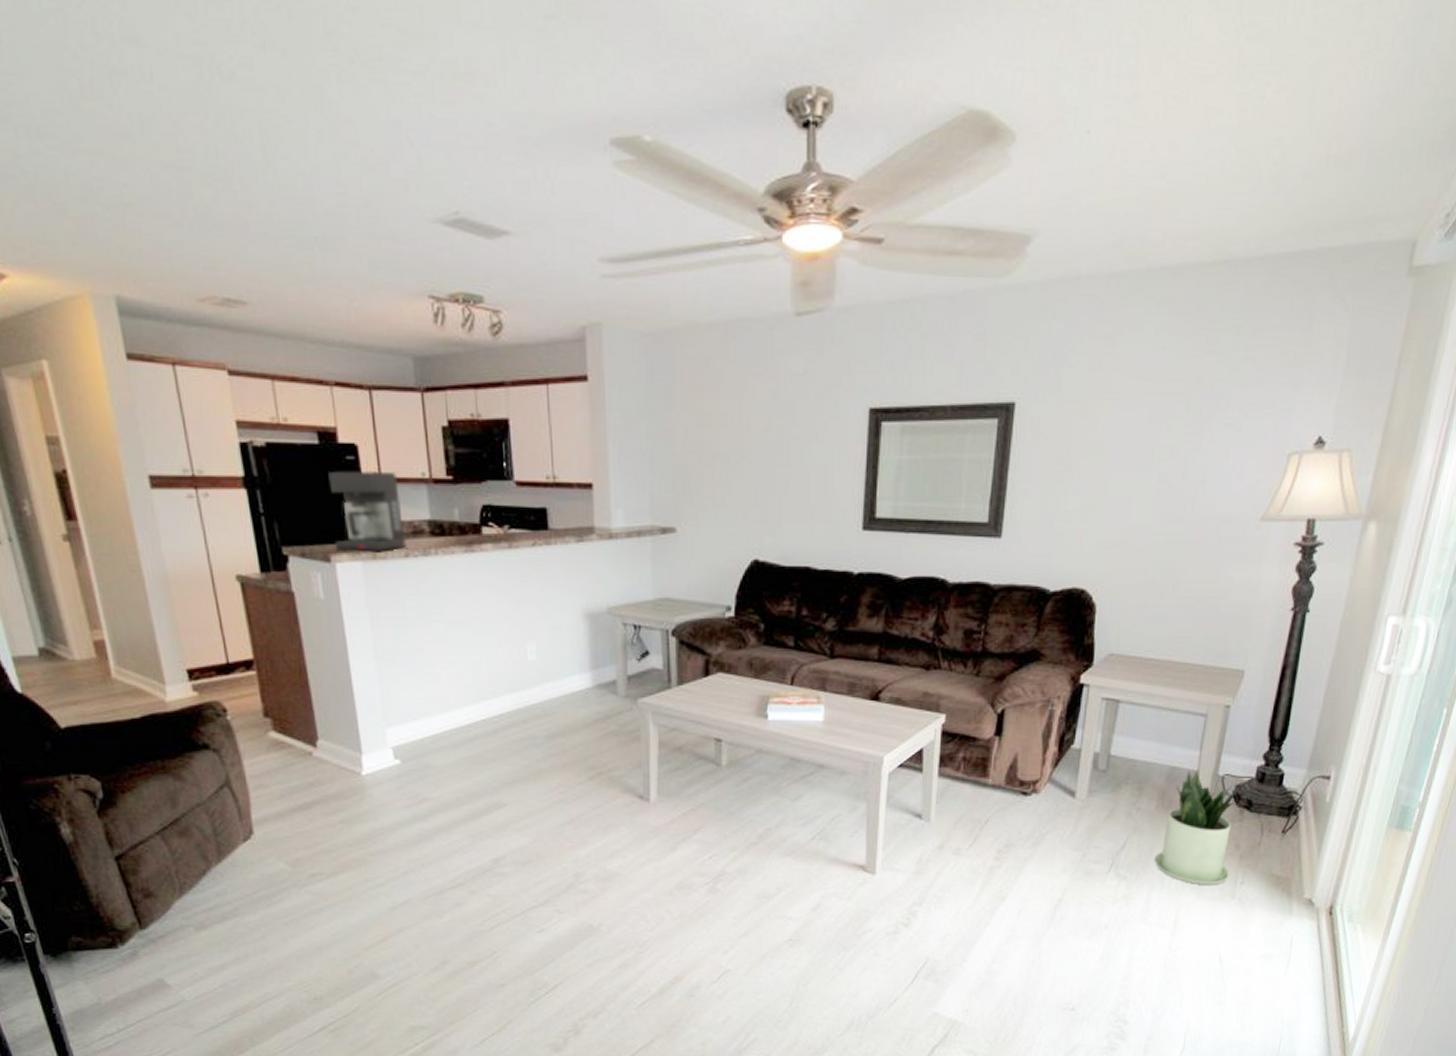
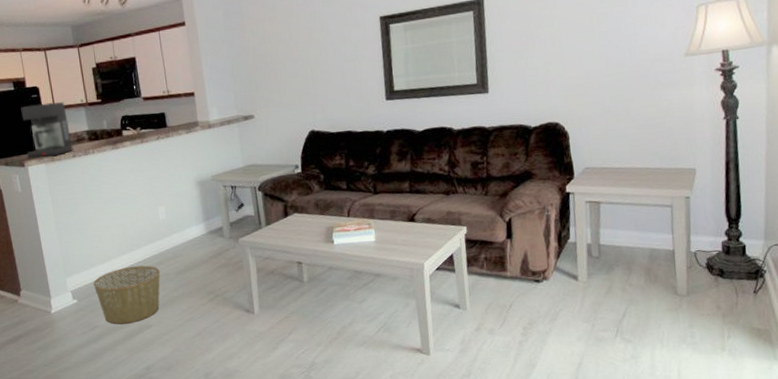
basket: none [424,722,523,799] -> present [93,265,161,325]
planter: present [1154,771,1239,886] -> none [651,250,718,342]

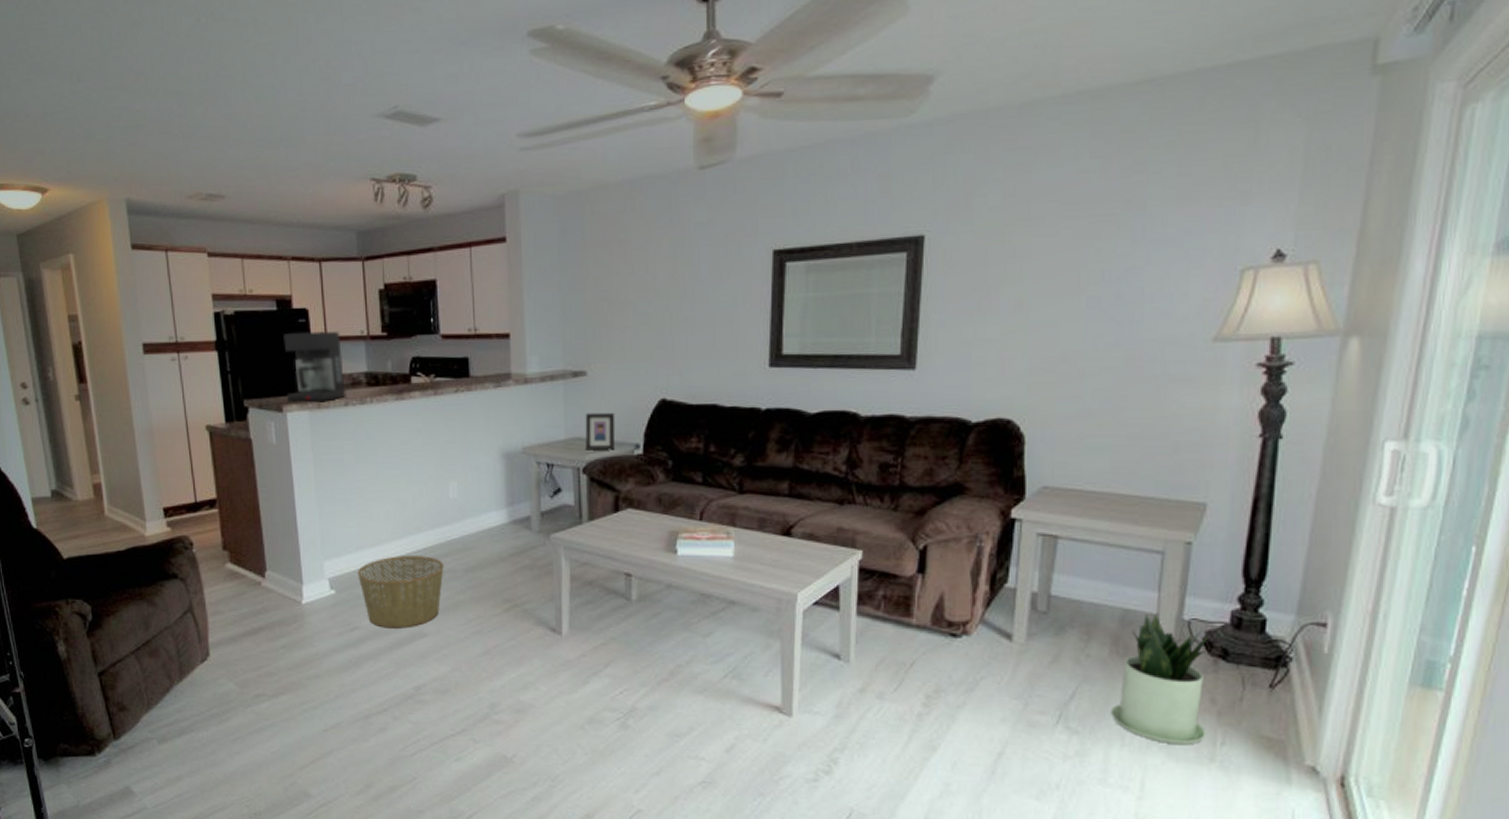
picture frame: none [256,143,280,174] -> present [585,412,616,450]
planter: none [651,250,718,342] -> present [1111,614,1210,746]

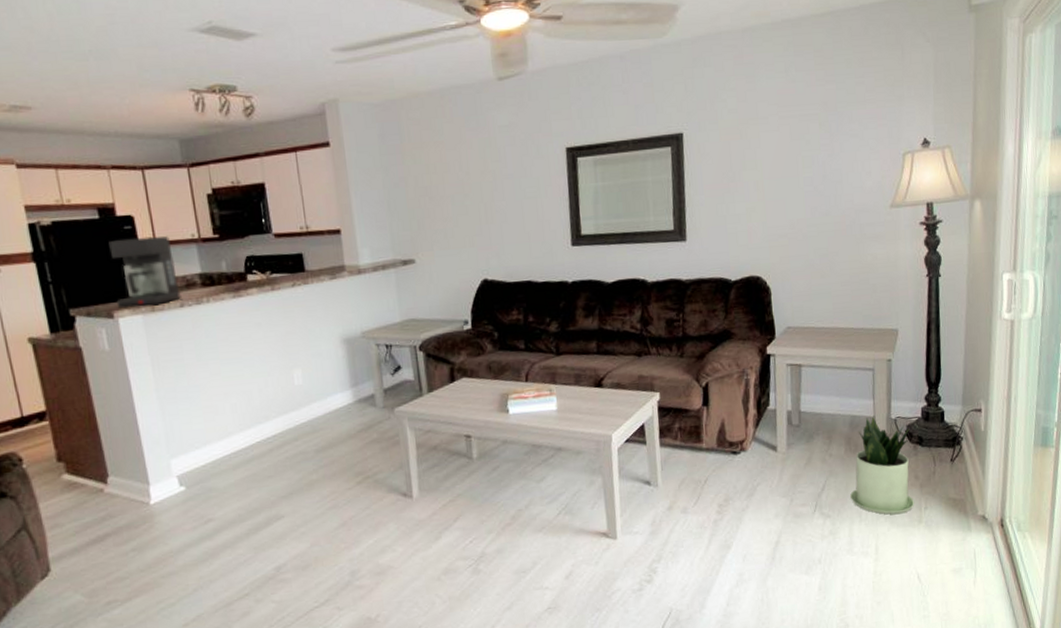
basket: present [357,556,444,629] -> none [206,442,296,516]
picture frame: present [585,412,616,450] -> none [417,294,446,330]

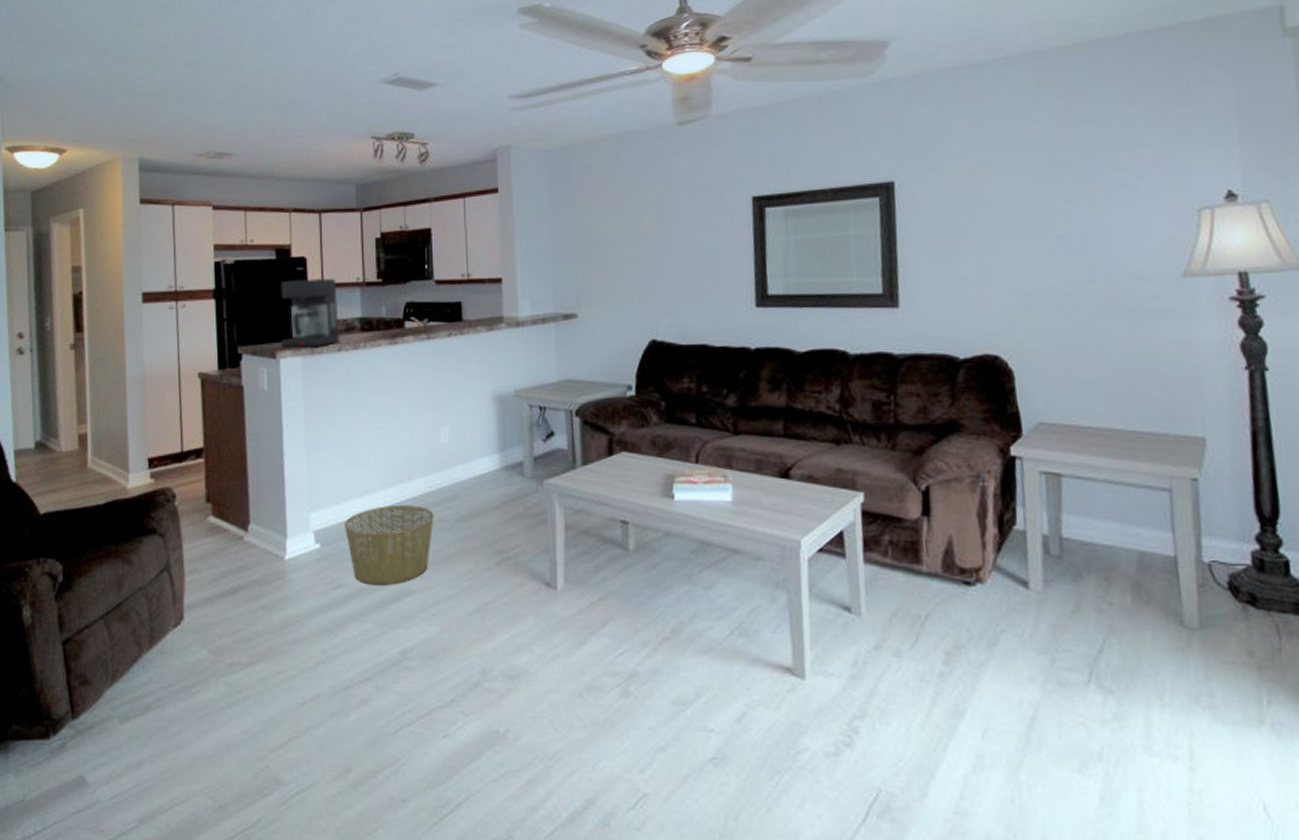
basket: none [206,442,296,516] -> present [343,505,434,585]
planter: present [850,417,915,515] -> none [1144,557,1251,706]

